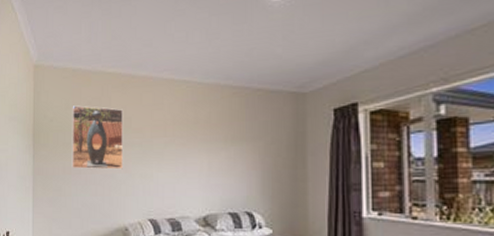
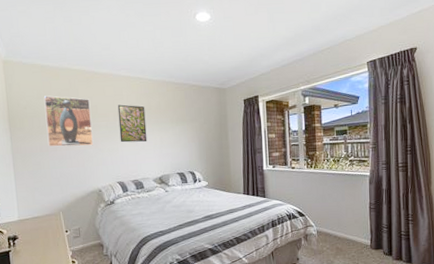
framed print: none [156,116,191,167] -> present [117,104,147,143]

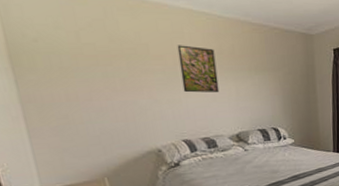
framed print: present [43,95,93,147] -> none [64,26,146,96]

